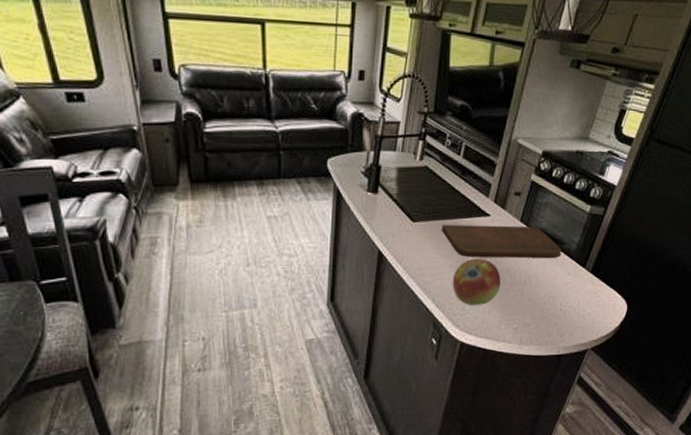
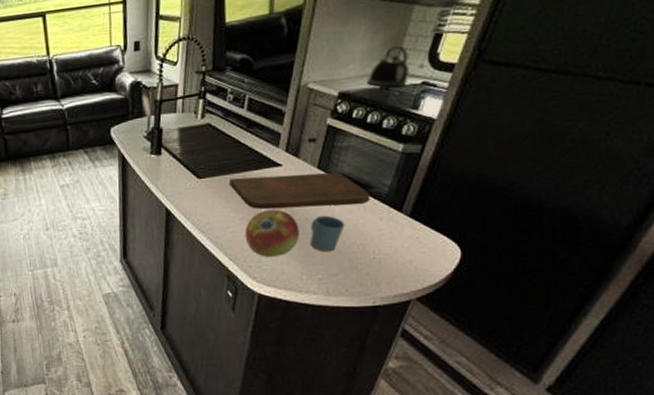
mug: none [509,267,540,303] -> present [310,215,345,252]
kettle: none [567,114,600,153] -> present [368,45,410,88]

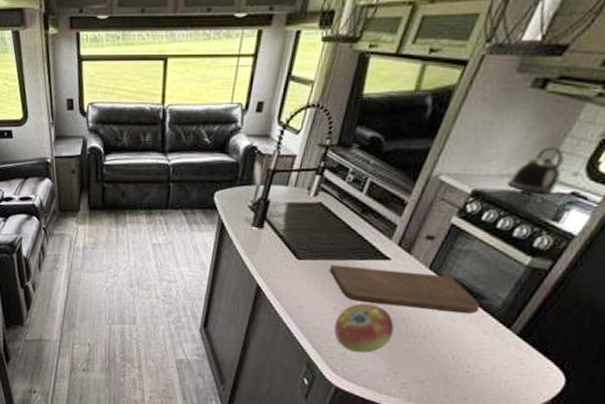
mug: present [310,215,345,252] -> none [401,318,445,358]

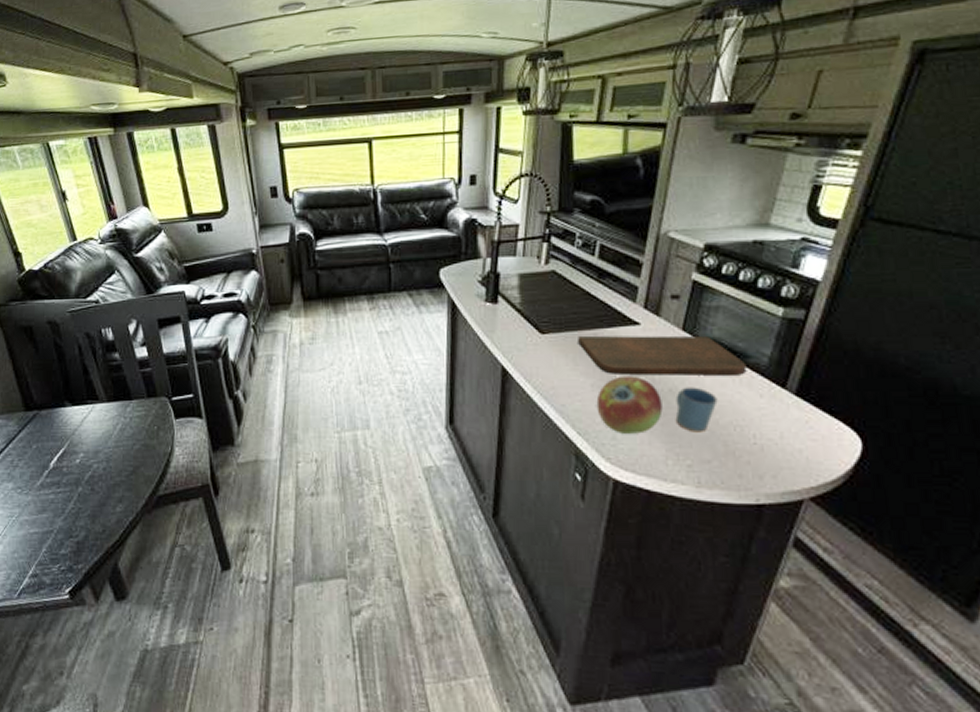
mug: none [401,318,445,358] -> present [675,387,718,433]
kettle: present [508,145,564,194] -> none [738,195,787,242]

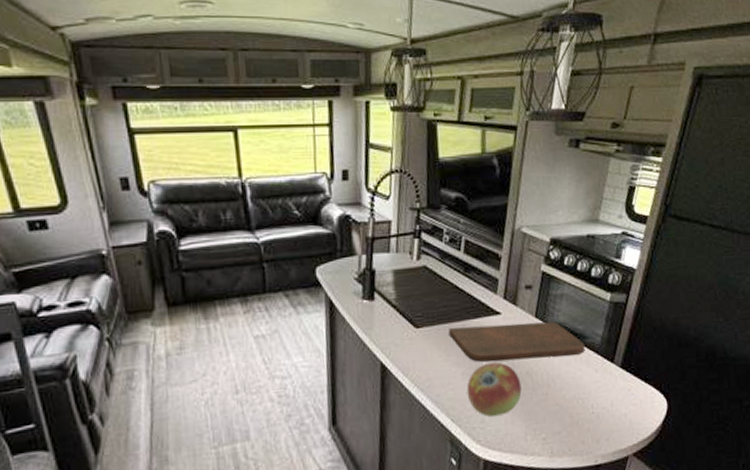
mug: present [675,387,718,433] -> none [532,367,564,409]

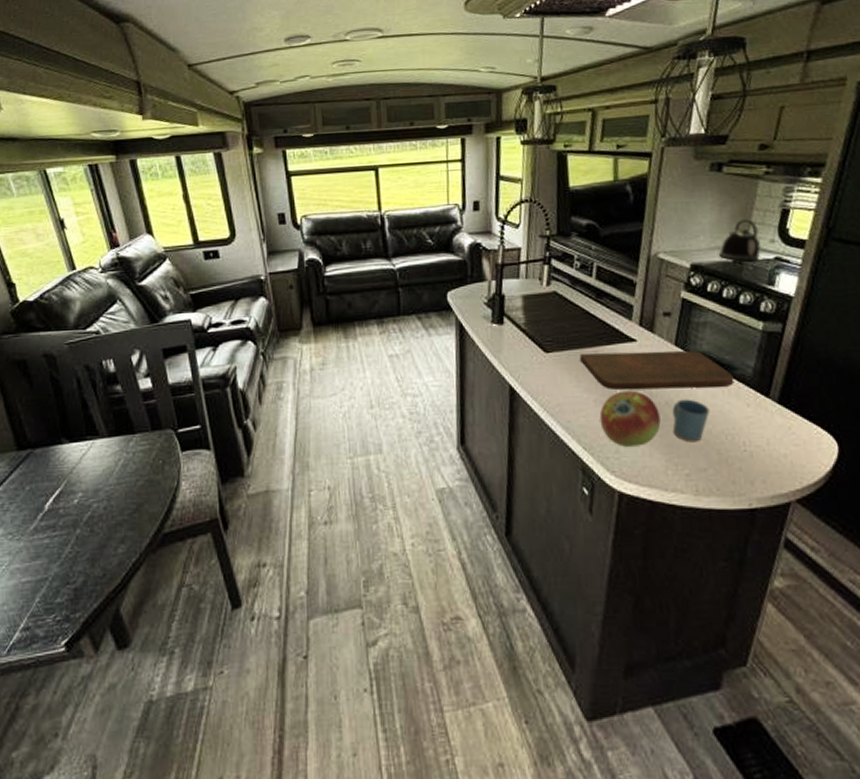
mug: none [532,367,564,409] -> present [672,399,710,443]
kettle: none [575,194,611,236] -> present [719,218,762,262]

